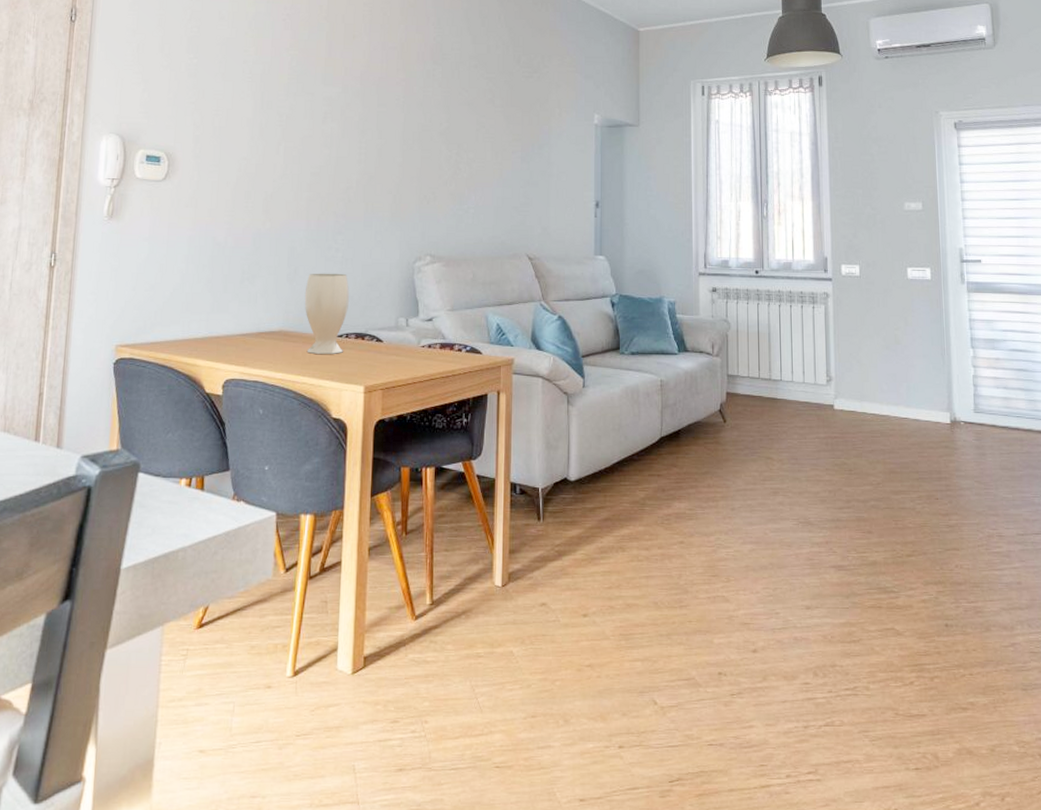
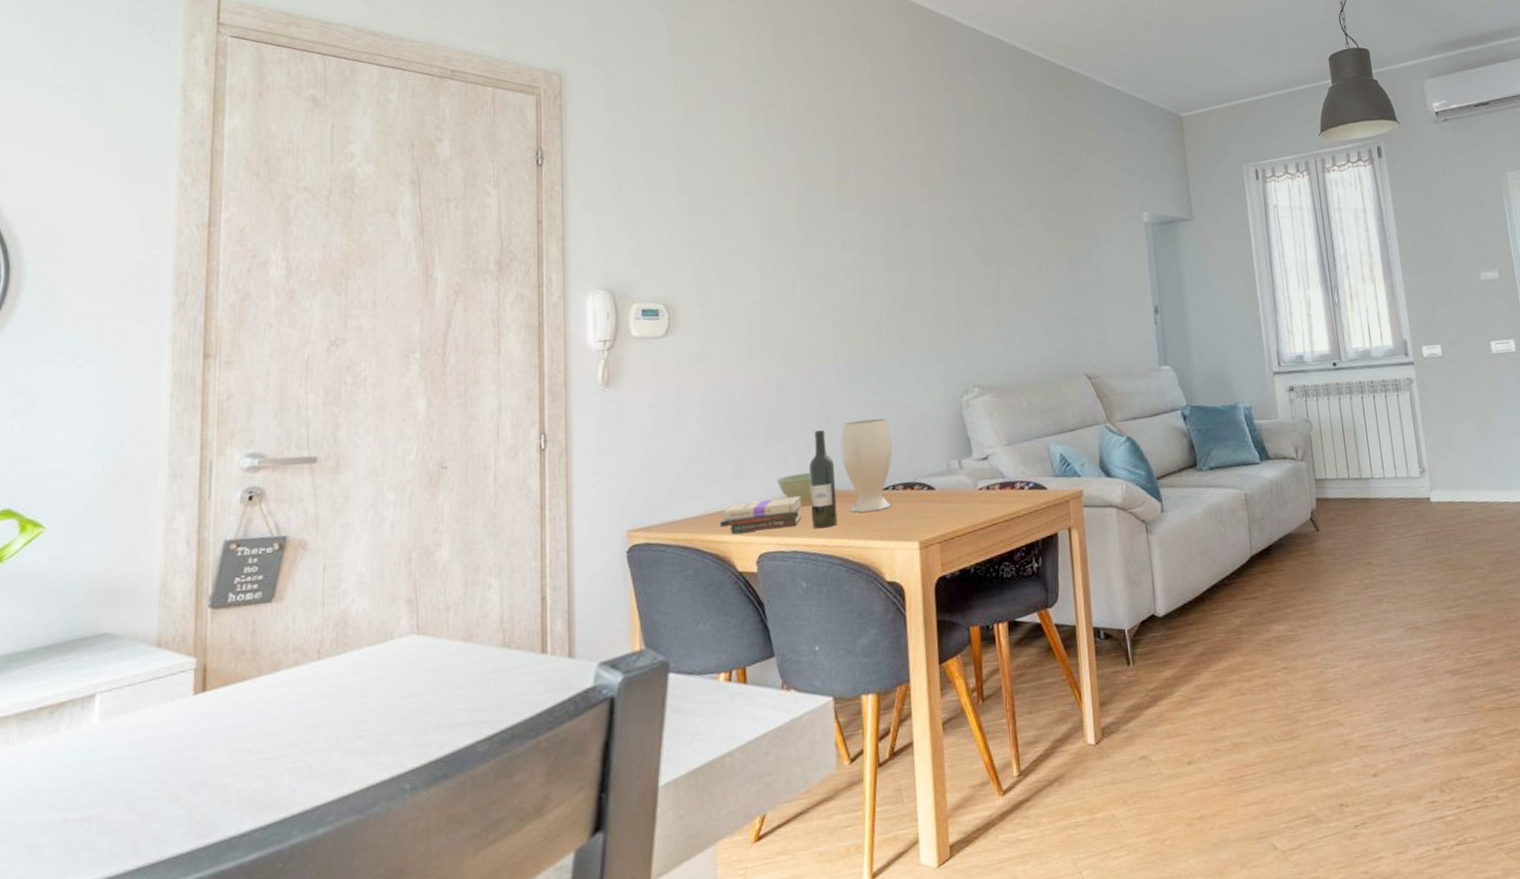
books: none [194,332,266,360] -> present [719,496,802,534]
bowl: none [247,313,276,343] -> present [777,472,812,507]
wine bottle: none [273,278,298,364] -> present [809,430,838,529]

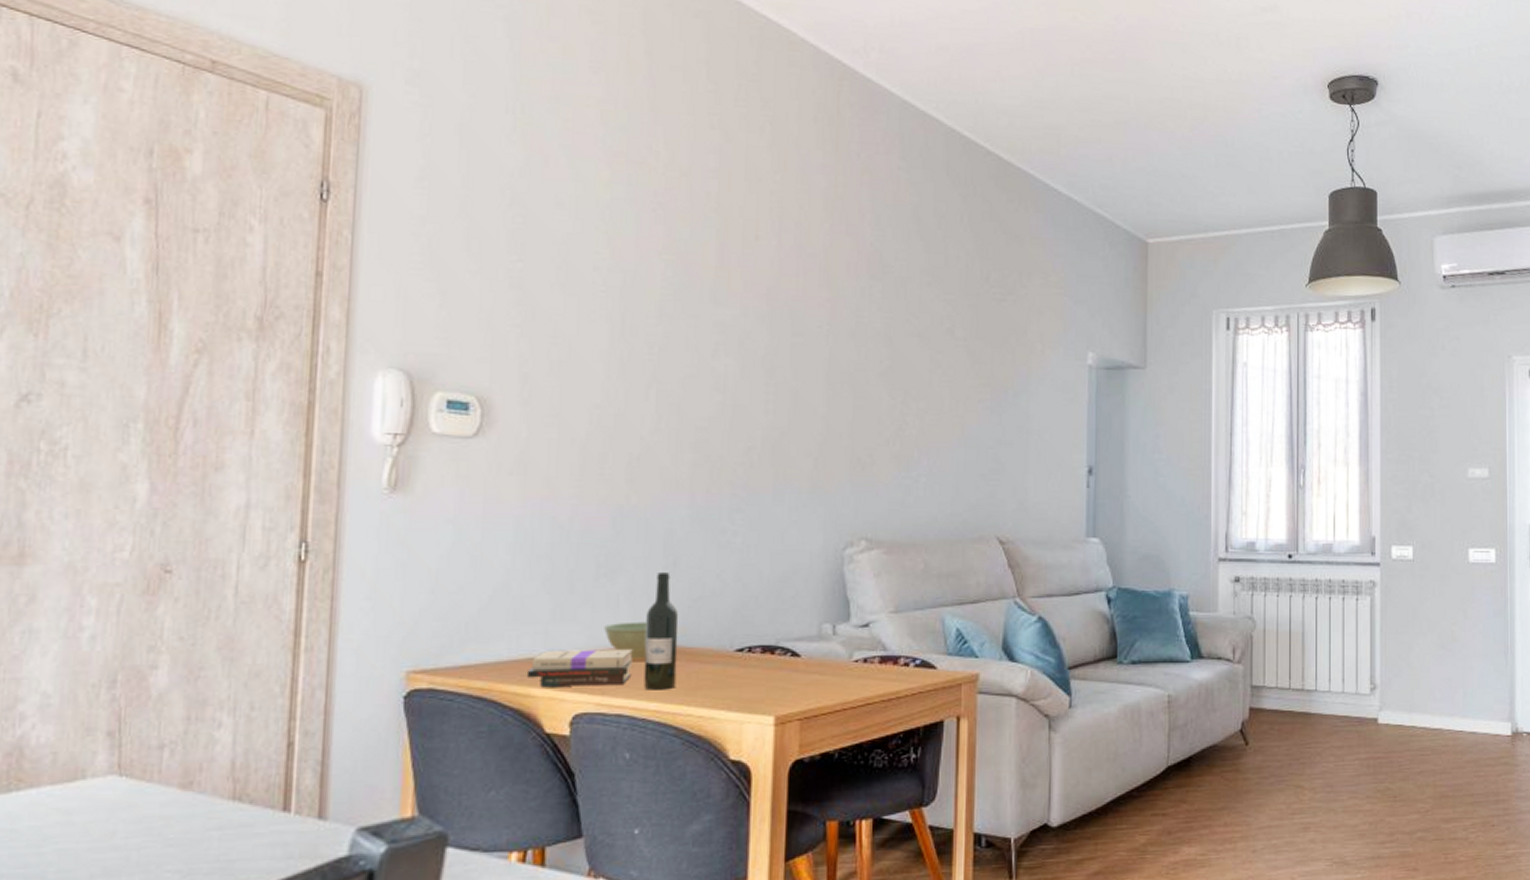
vase: present [841,418,893,513] -> none [688,565,754,675]

